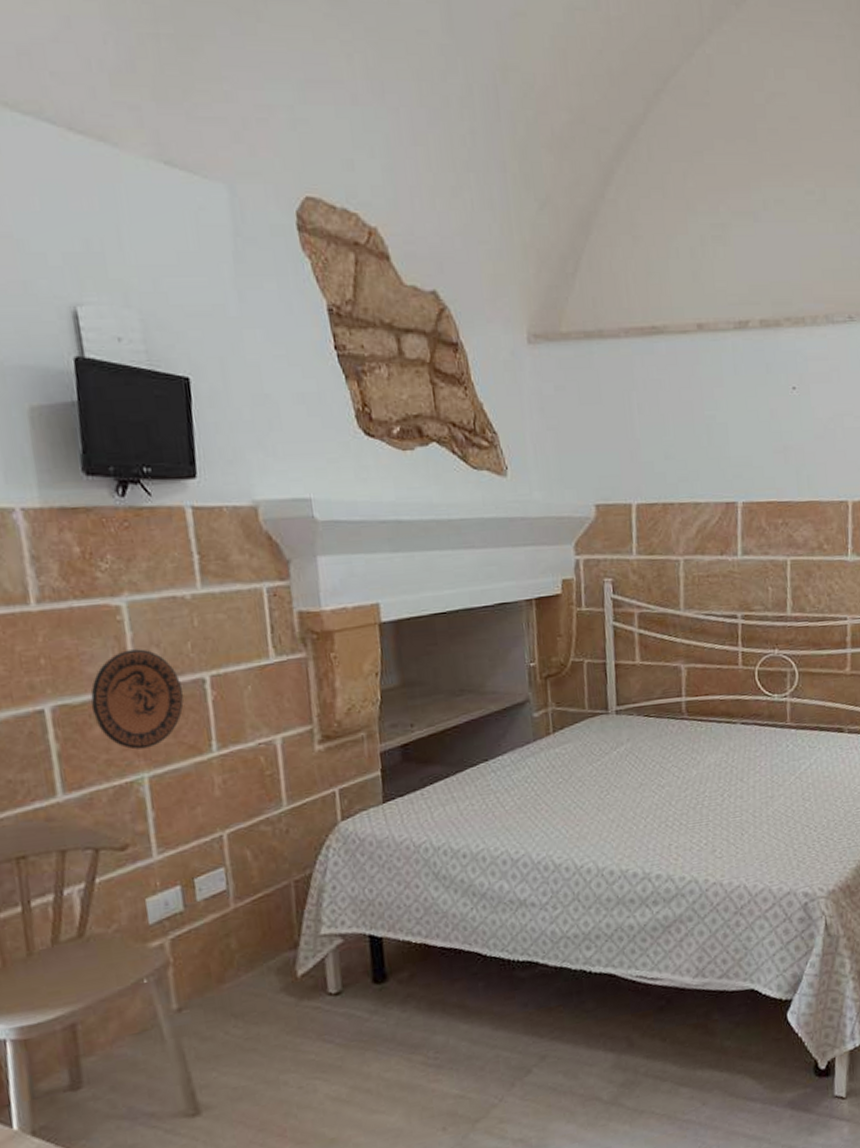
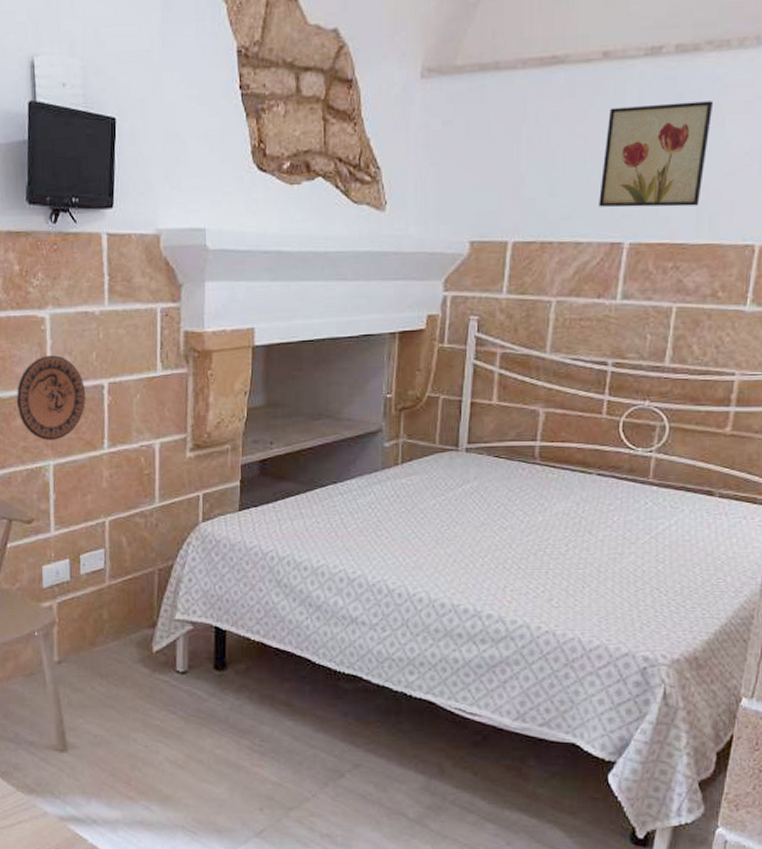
wall art: none [709,372,798,469] -> present [599,101,714,208]

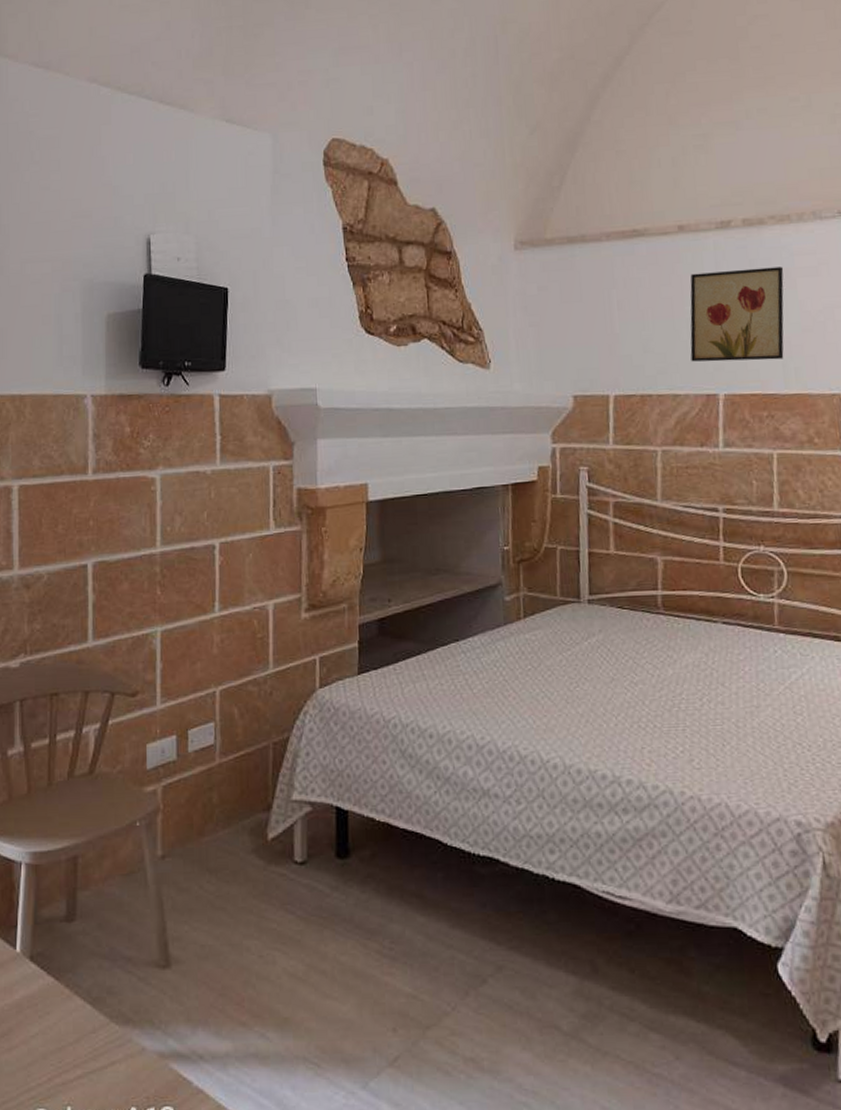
decorative plate: present [16,355,85,440] -> none [123,516,196,605]

